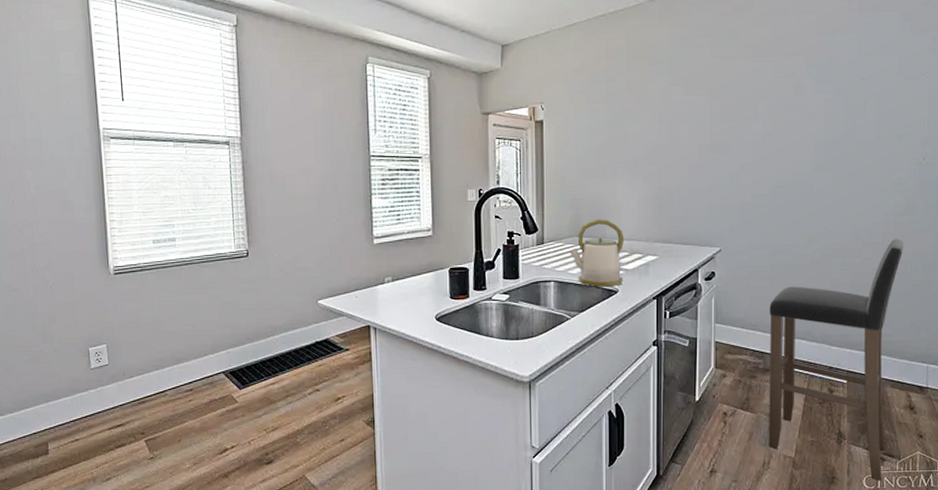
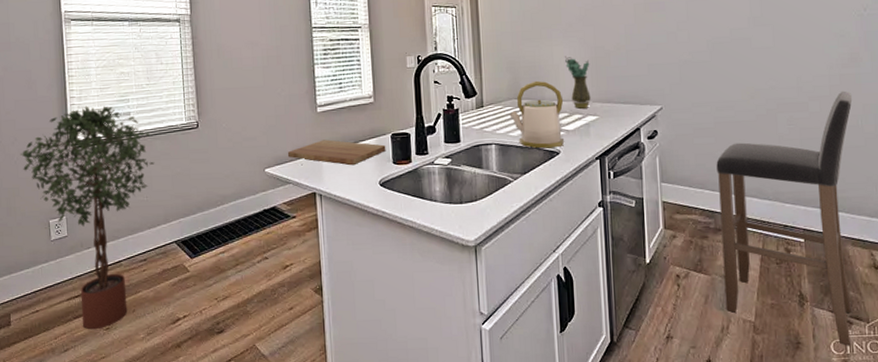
potted tree: none [55,230,202,459] -> present [20,106,155,330]
cutting board: none [341,272,444,299] -> present [287,139,386,166]
vase: none [628,194,653,248] -> present [565,56,591,109]

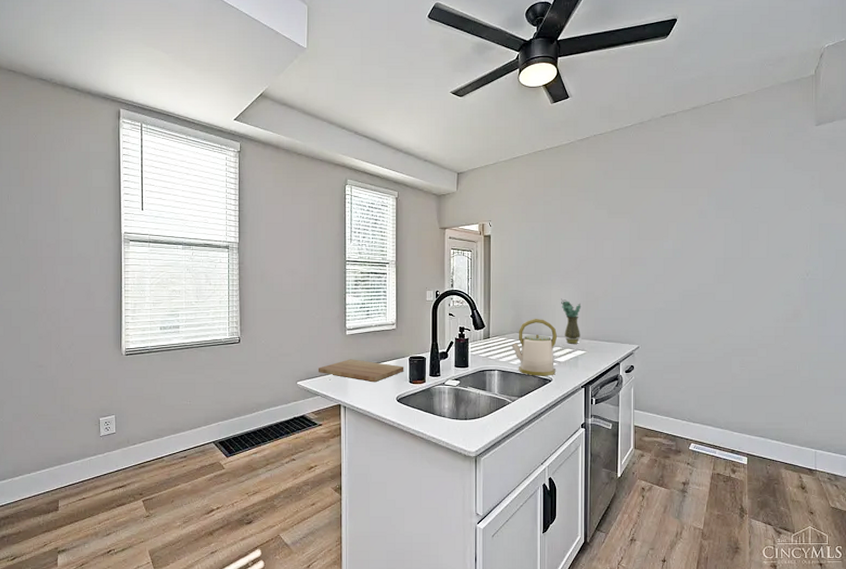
potted tree: present [20,106,155,330] -> none [76,318,199,517]
bar stool: present [716,90,853,346] -> none [680,341,793,552]

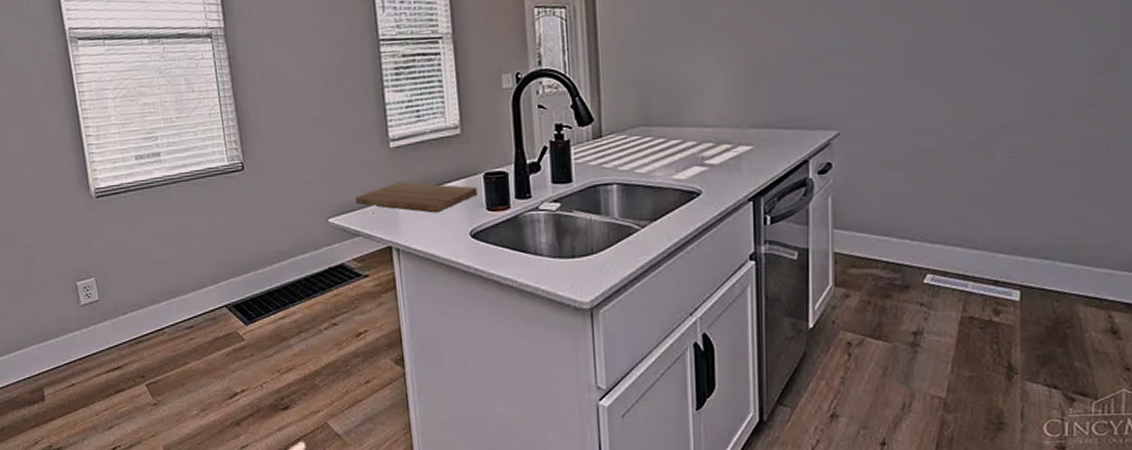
kettle: present [511,318,558,376] -> none [636,101,708,189]
vase: present [561,298,582,344] -> none [711,68,744,137]

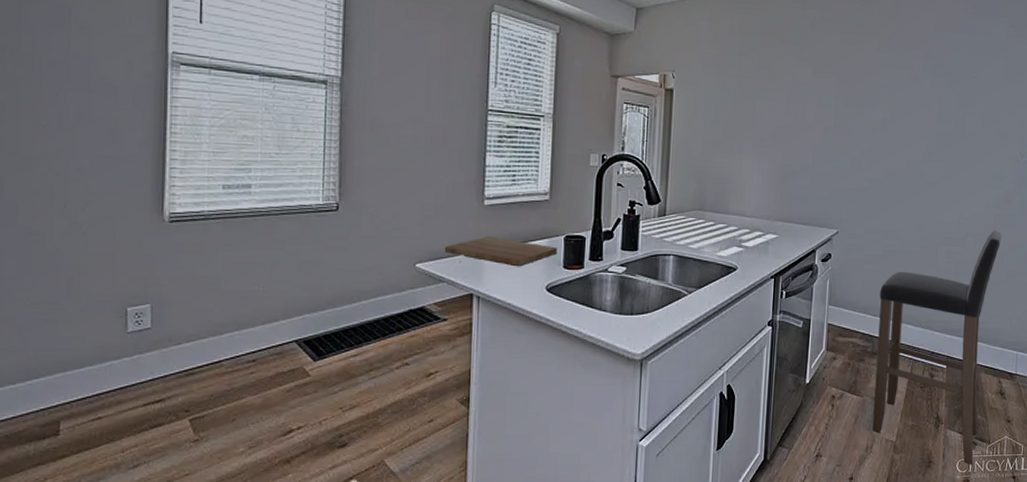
bar stool: none [908,105,1105,427] -> present [872,230,1002,465]

